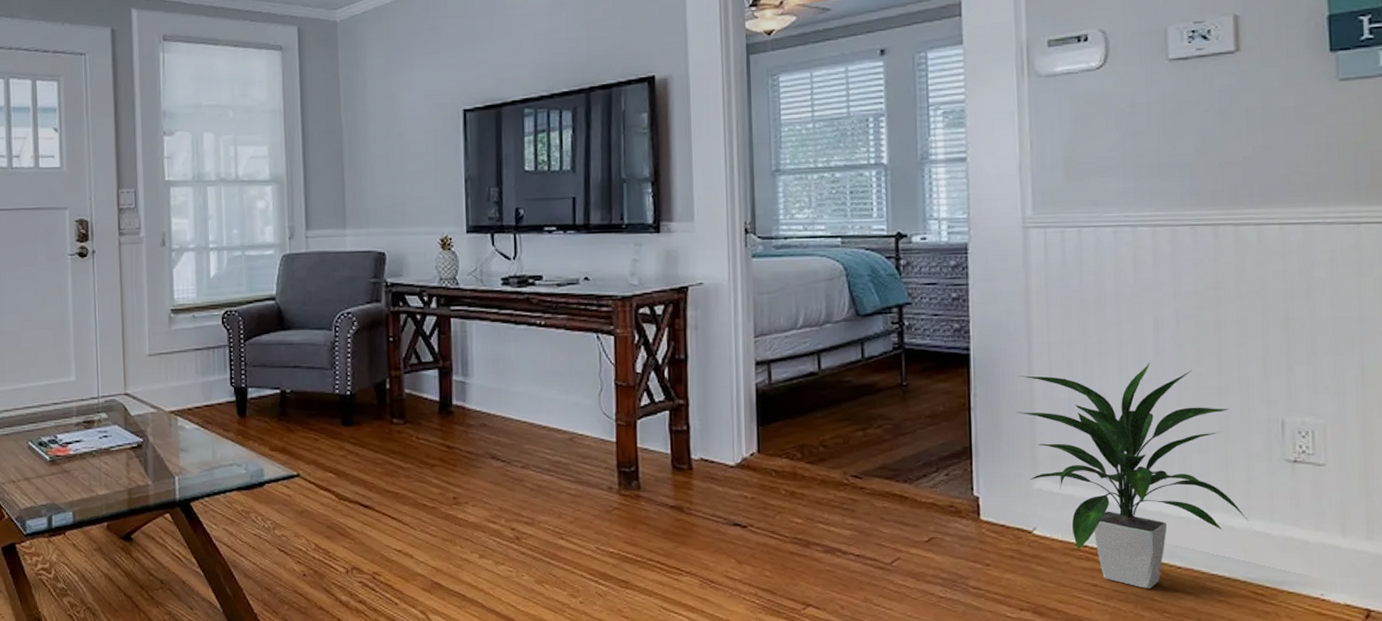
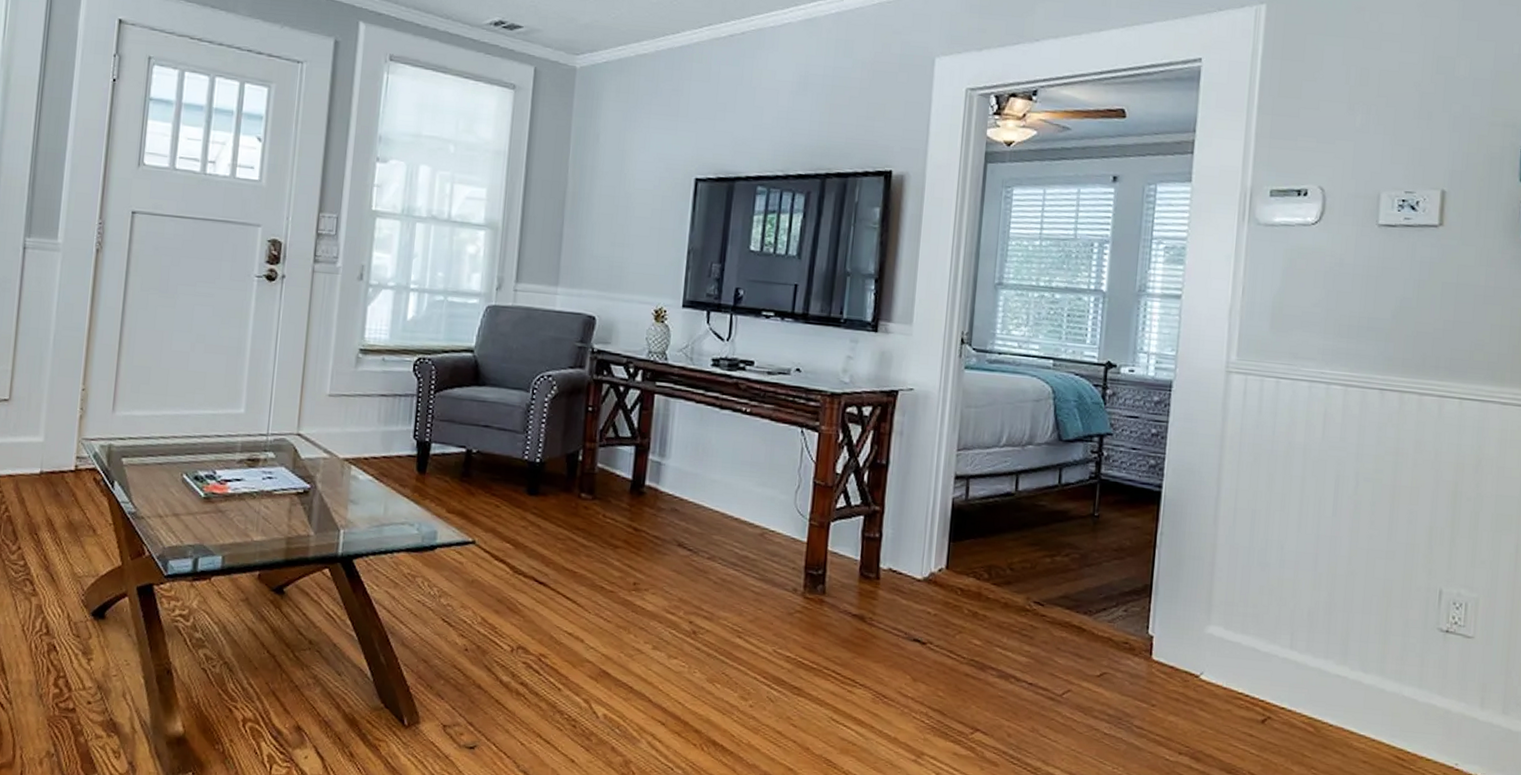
indoor plant: present [1016,363,1249,589] -> none [1198,519,1400,744]

